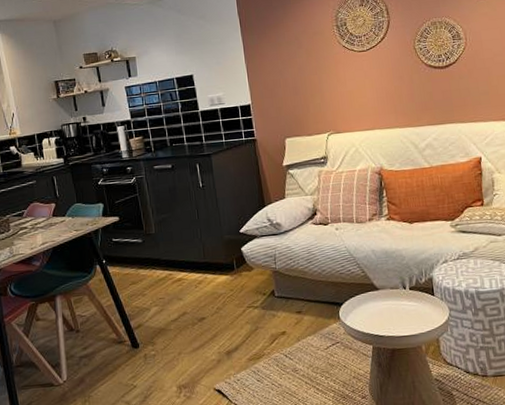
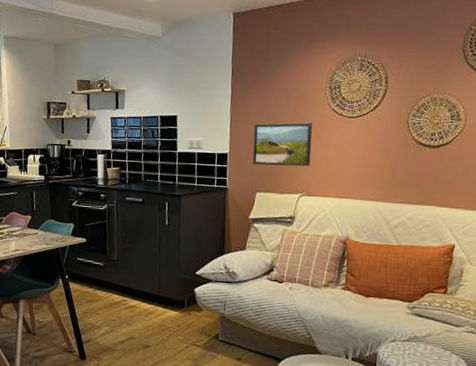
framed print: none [271,61,332,112] -> present [252,122,312,167]

